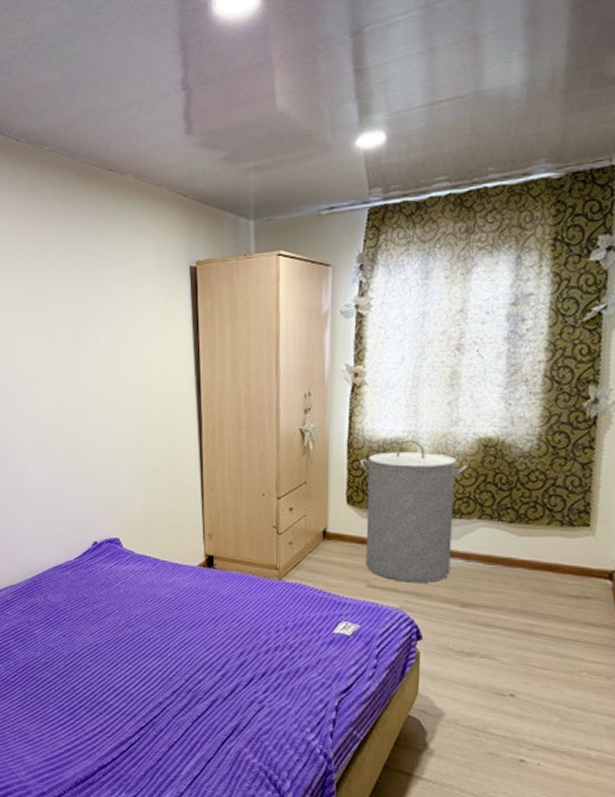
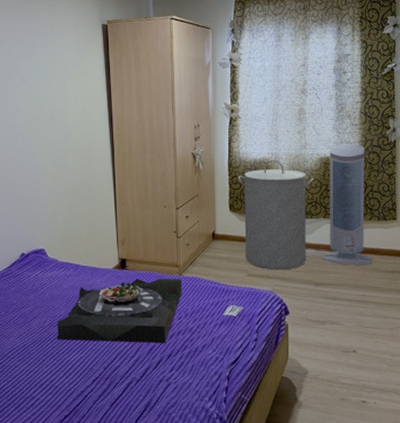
serving tray: none [133,579,283,659] -> present [57,278,183,343]
air purifier: none [473,418,548,585] -> present [322,143,372,265]

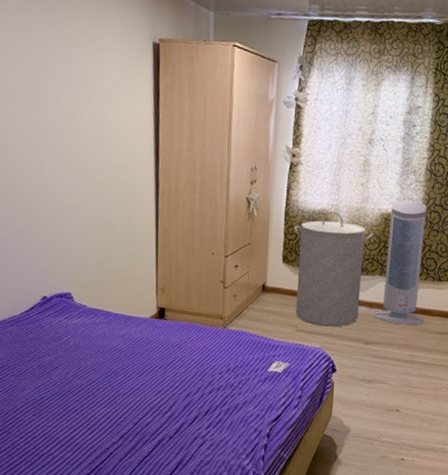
serving tray: present [57,278,183,343] -> none [81,329,226,398]

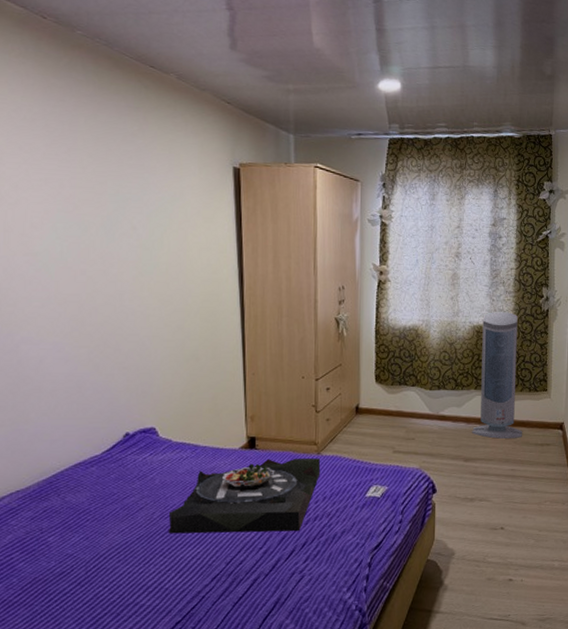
serving tray: none [81,329,226,398] -> present [169,458,321,534]
laundry hamper: present [294,211,373,327] -> none [385,327,466,446]

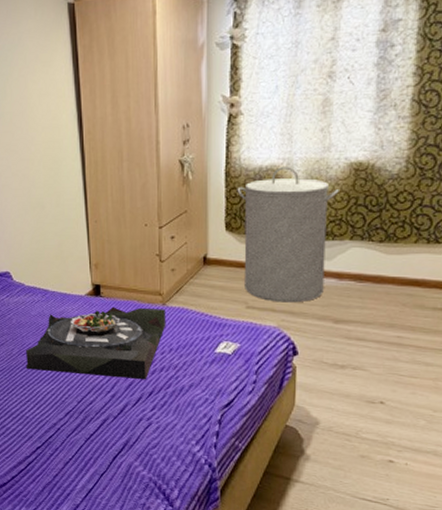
laundry hamper: none [385,327,466,446] -> present [237,167,339,303]
air purifier: present [472,311,522,439] -> none [345,142,415,300]

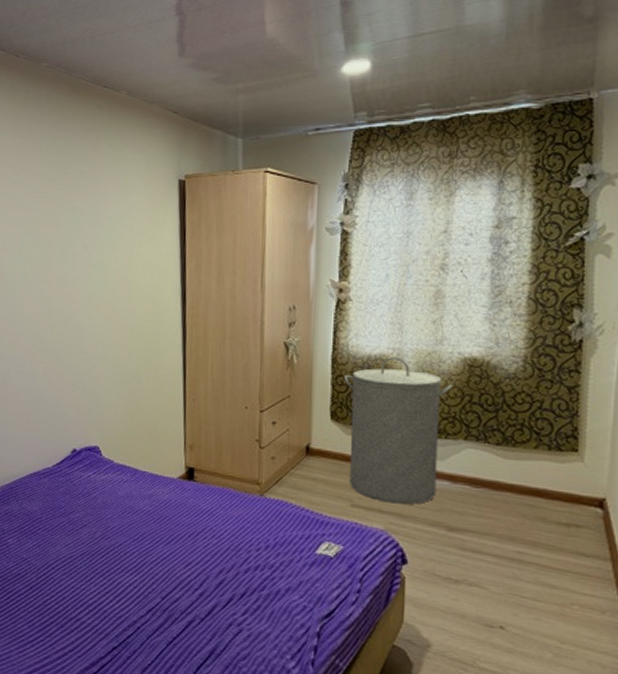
serving tray: present [26,307,166,379] -> none [109,493,264,578]

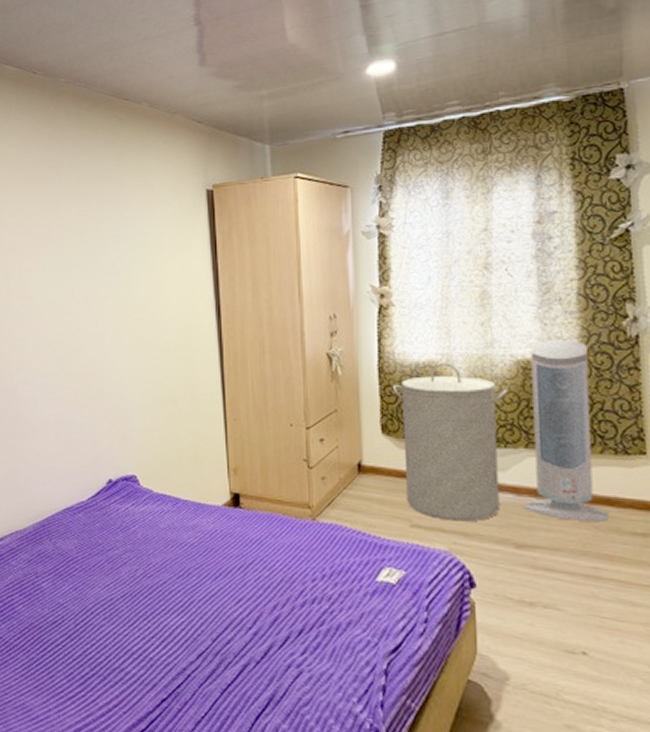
air purifier: none [459,339,536,511] -> present [525,339,608,522]

